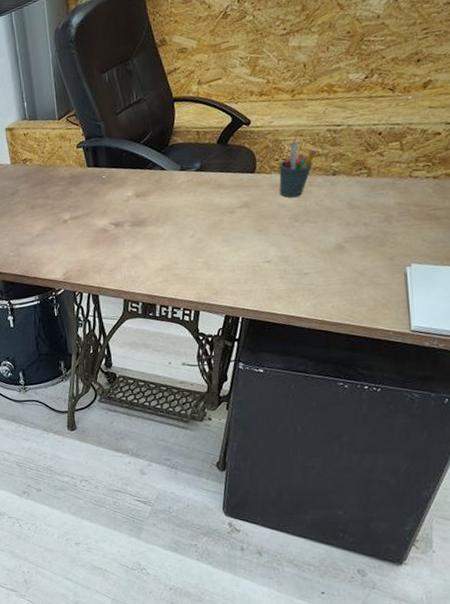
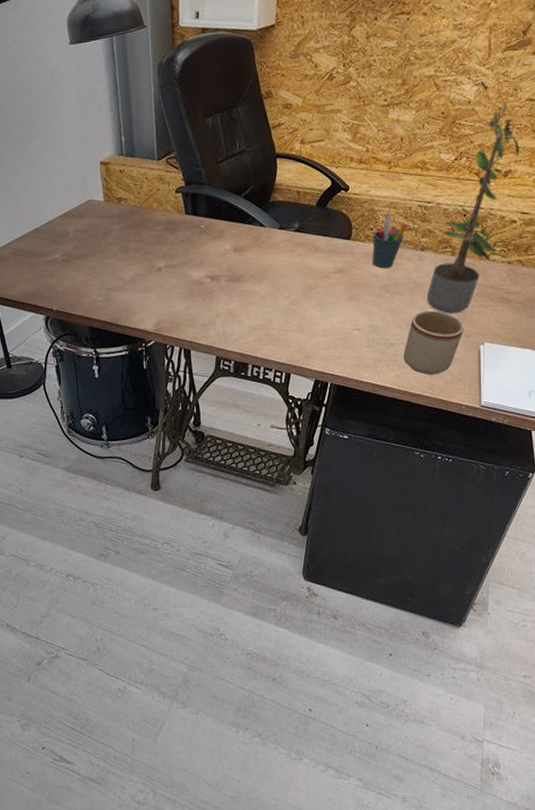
mug: none [319,235,387,302] -> present [403,310,465,375]
potted plant: none [341,9,440,238] -> present [426,101,520,314]

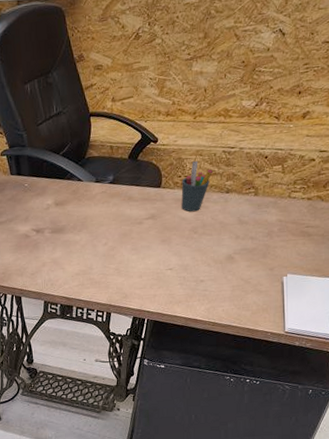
mug: present [403,310,465,375] -> none [212,247,268,307]
potted plant: present [426,101,520,314] -> none [232,46,317,250]

